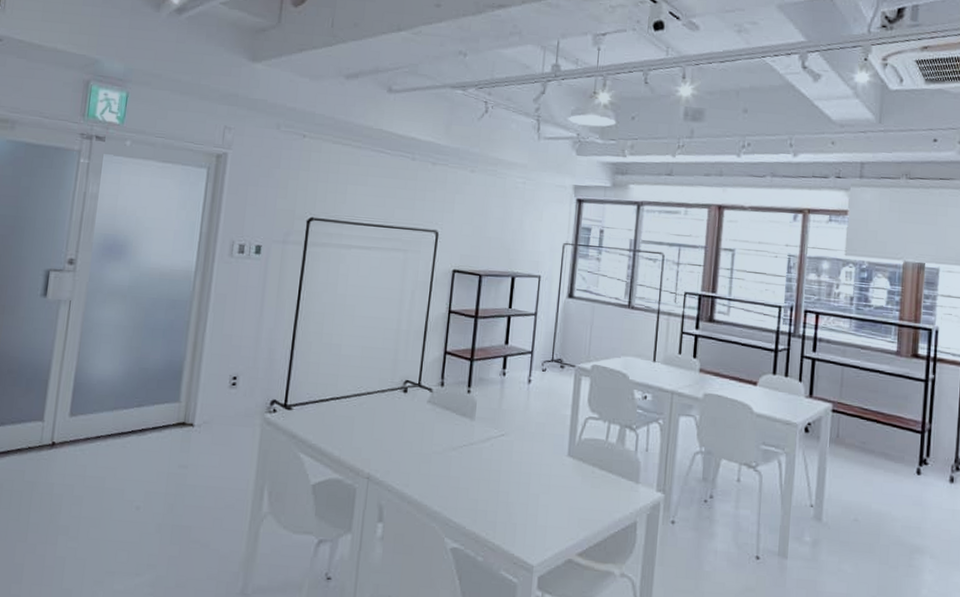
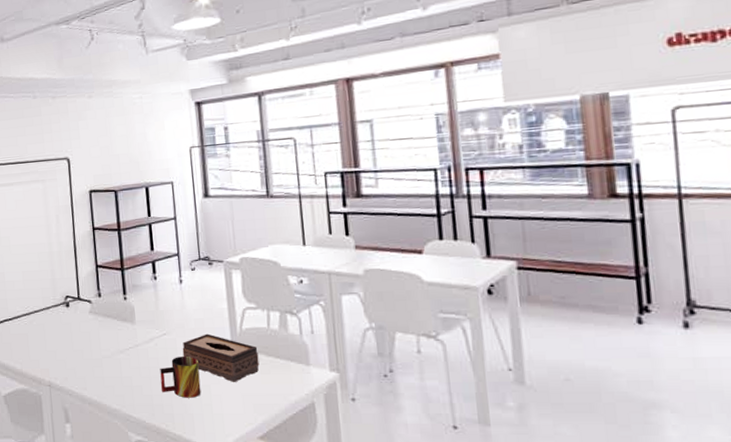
mug: none [488,460,532,506] -> present [160,356,201,398]
tissue box: none [517,439,592,494] -> present [182,333,260,382]

